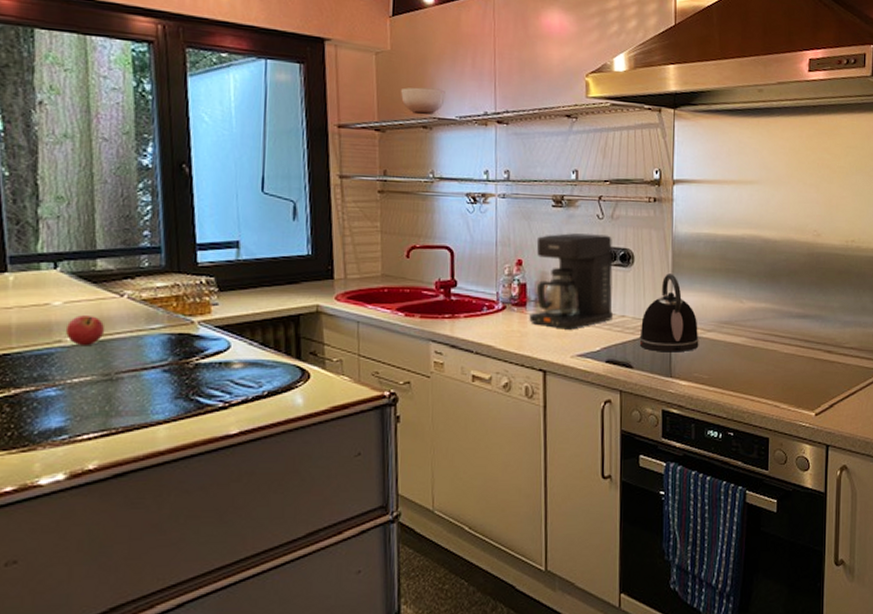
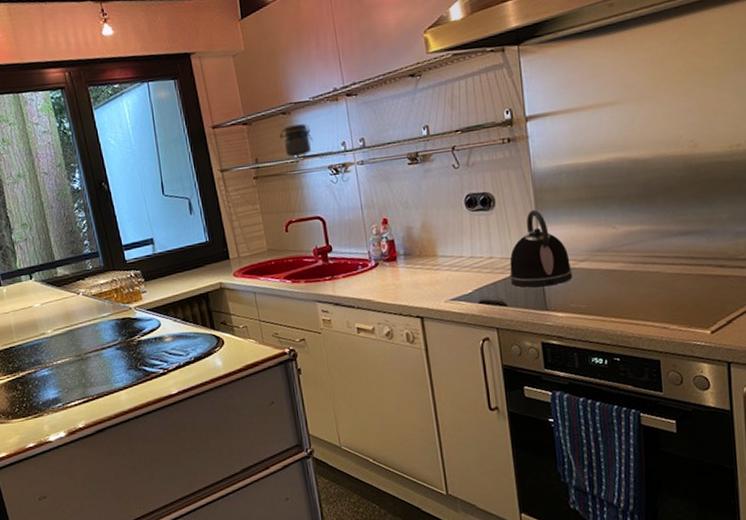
fruit: present [66,315,105,347] -> none [46,312,72,336]
bowl: present [400,87,445,115] -> none [258,75,298,104]
jar: none [415,141,453,177] -> present [279,124,313,157]
coffee maker: present [529,233,614,328] -> none [398,182,482,277]

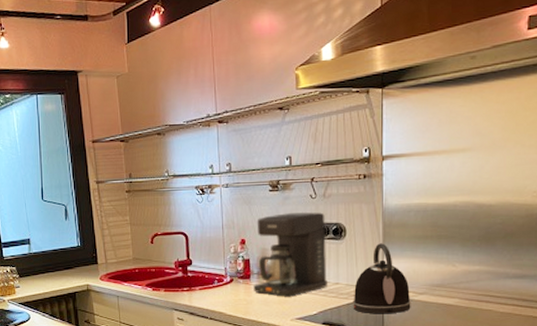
jar: present [279,124,313,157] -> none [153,145,183,175]
coffee maker: none [398,182,482,277] -> present [253,212,329,296]

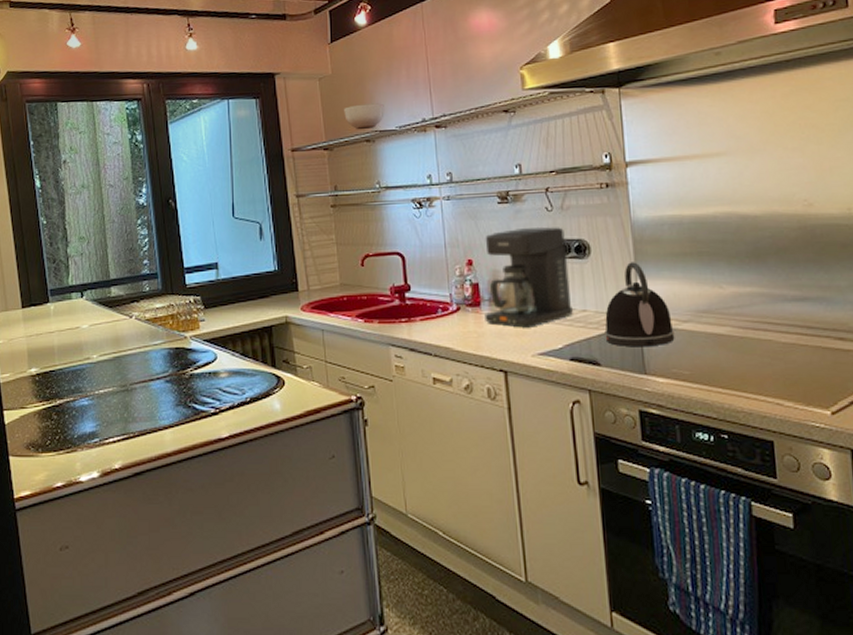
bowl: none [137,100,174,124] -> present [343,103,384,130]

